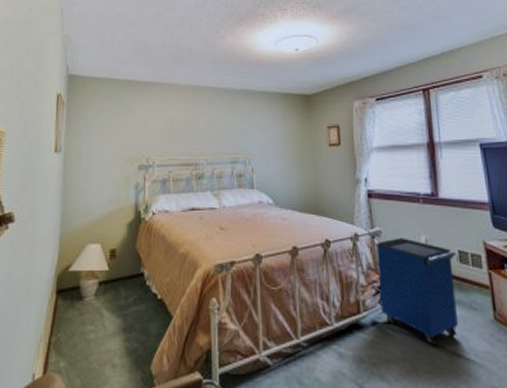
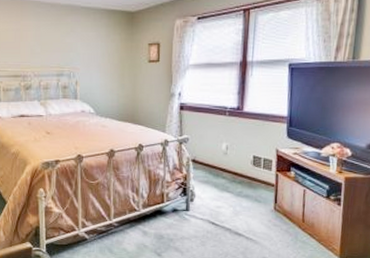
cabinet: present [376,238,458,347] -> none [181,144,251,228]

